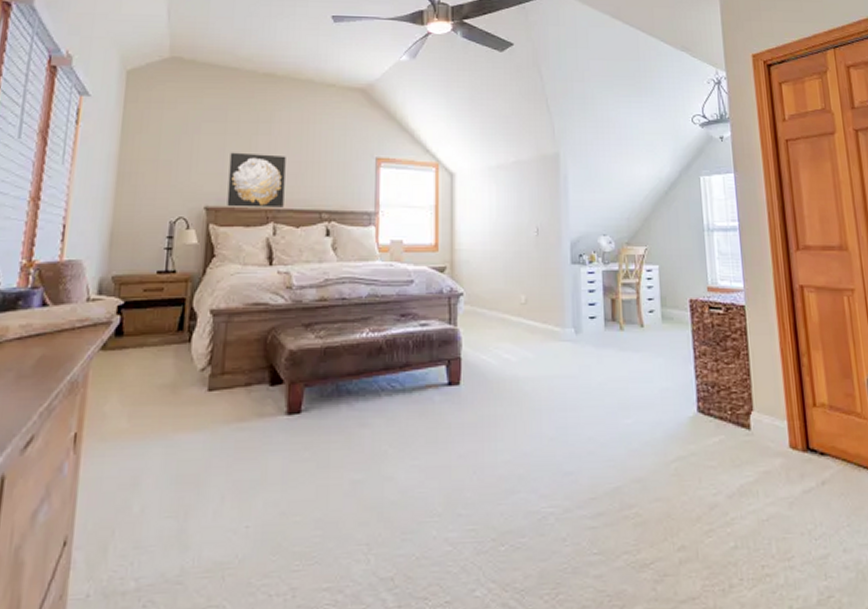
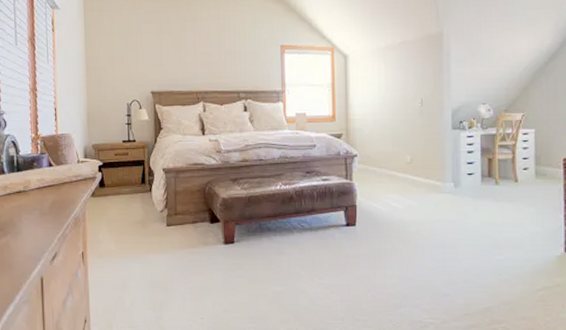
wall art: present [227,152,286,207] -> none [166,47,210,91]

